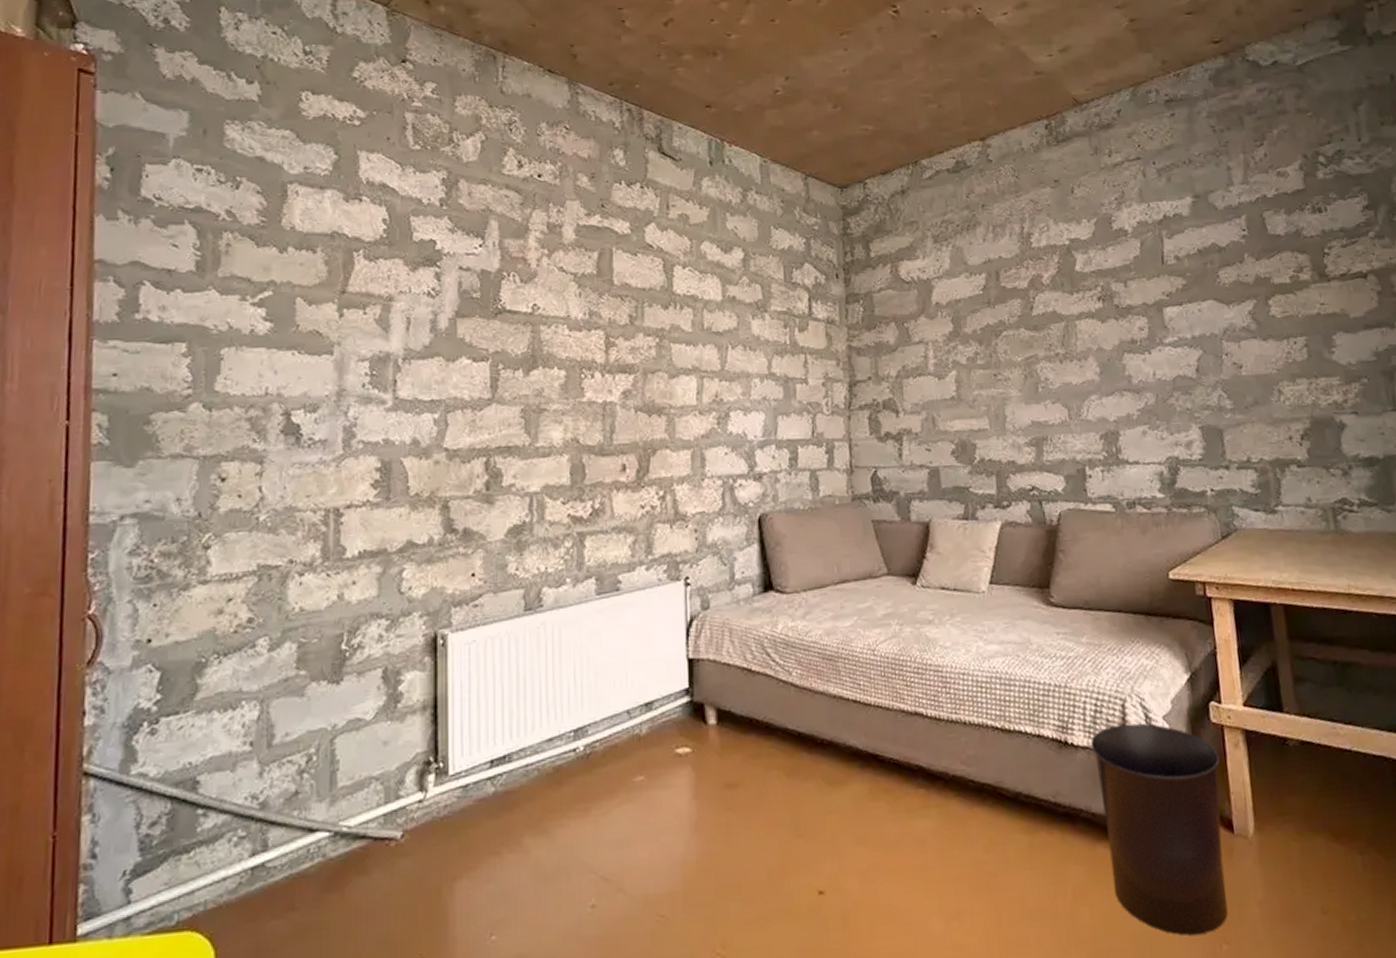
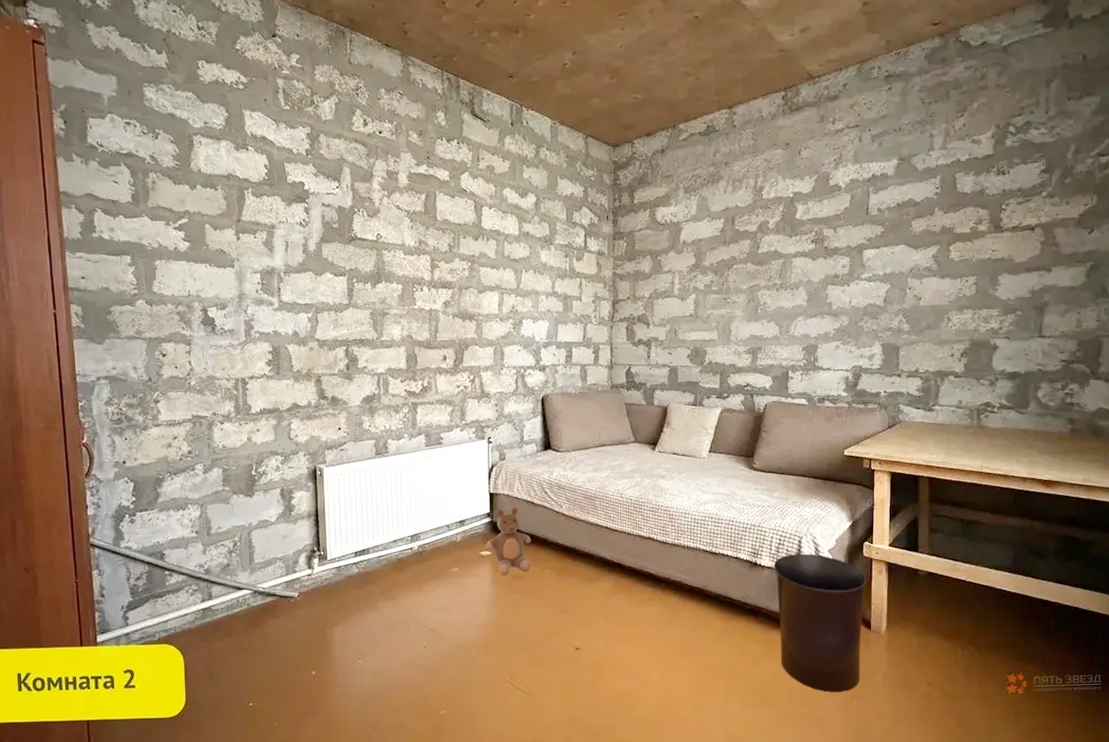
teddy bear: none [683,677,749,784] -> present [485,507,531,575]

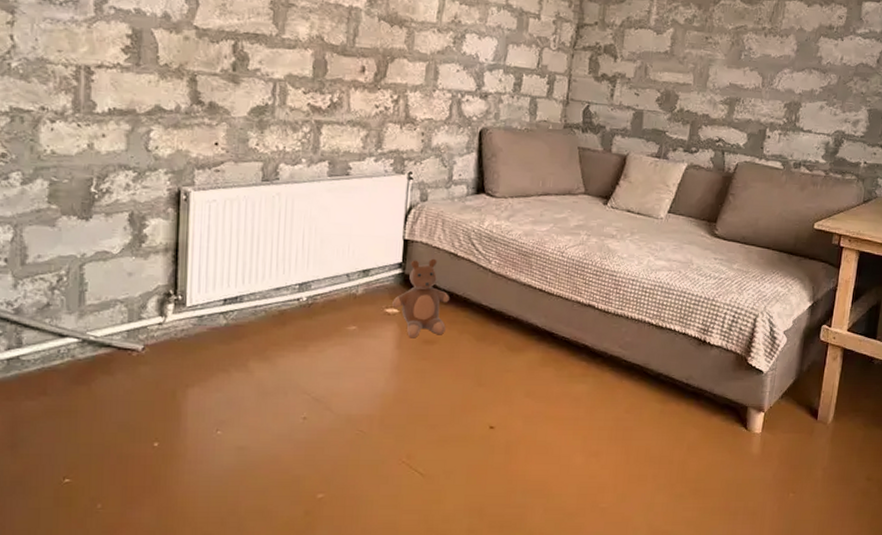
waste bin: present [774,553,866,692] -> none [718,333,820,484]

